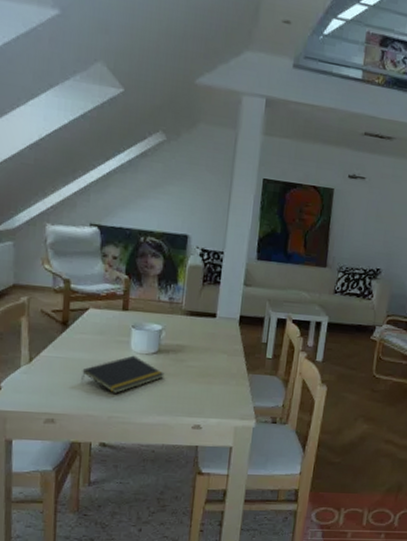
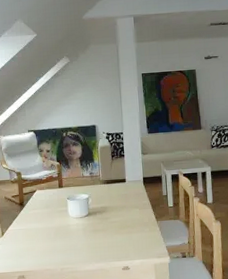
notepad: present [81,355,165,395] -> none [38,220,96,251]

